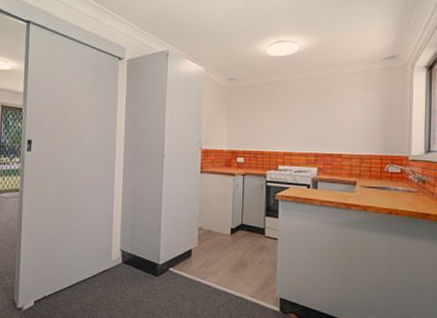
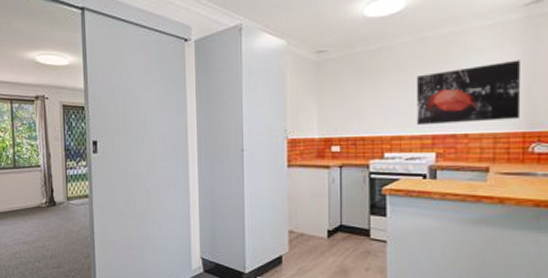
wall art: none [304,99,381,146] -> present [417,60,522,126]

